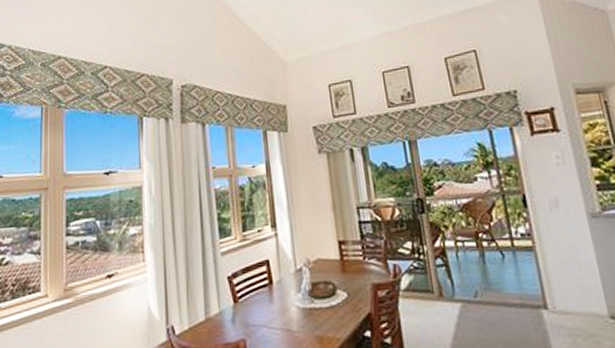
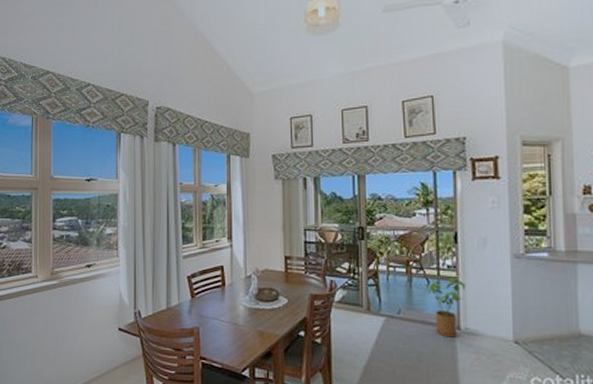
house plant: none [504,246,545,320] -> present [428,277,466,337]

